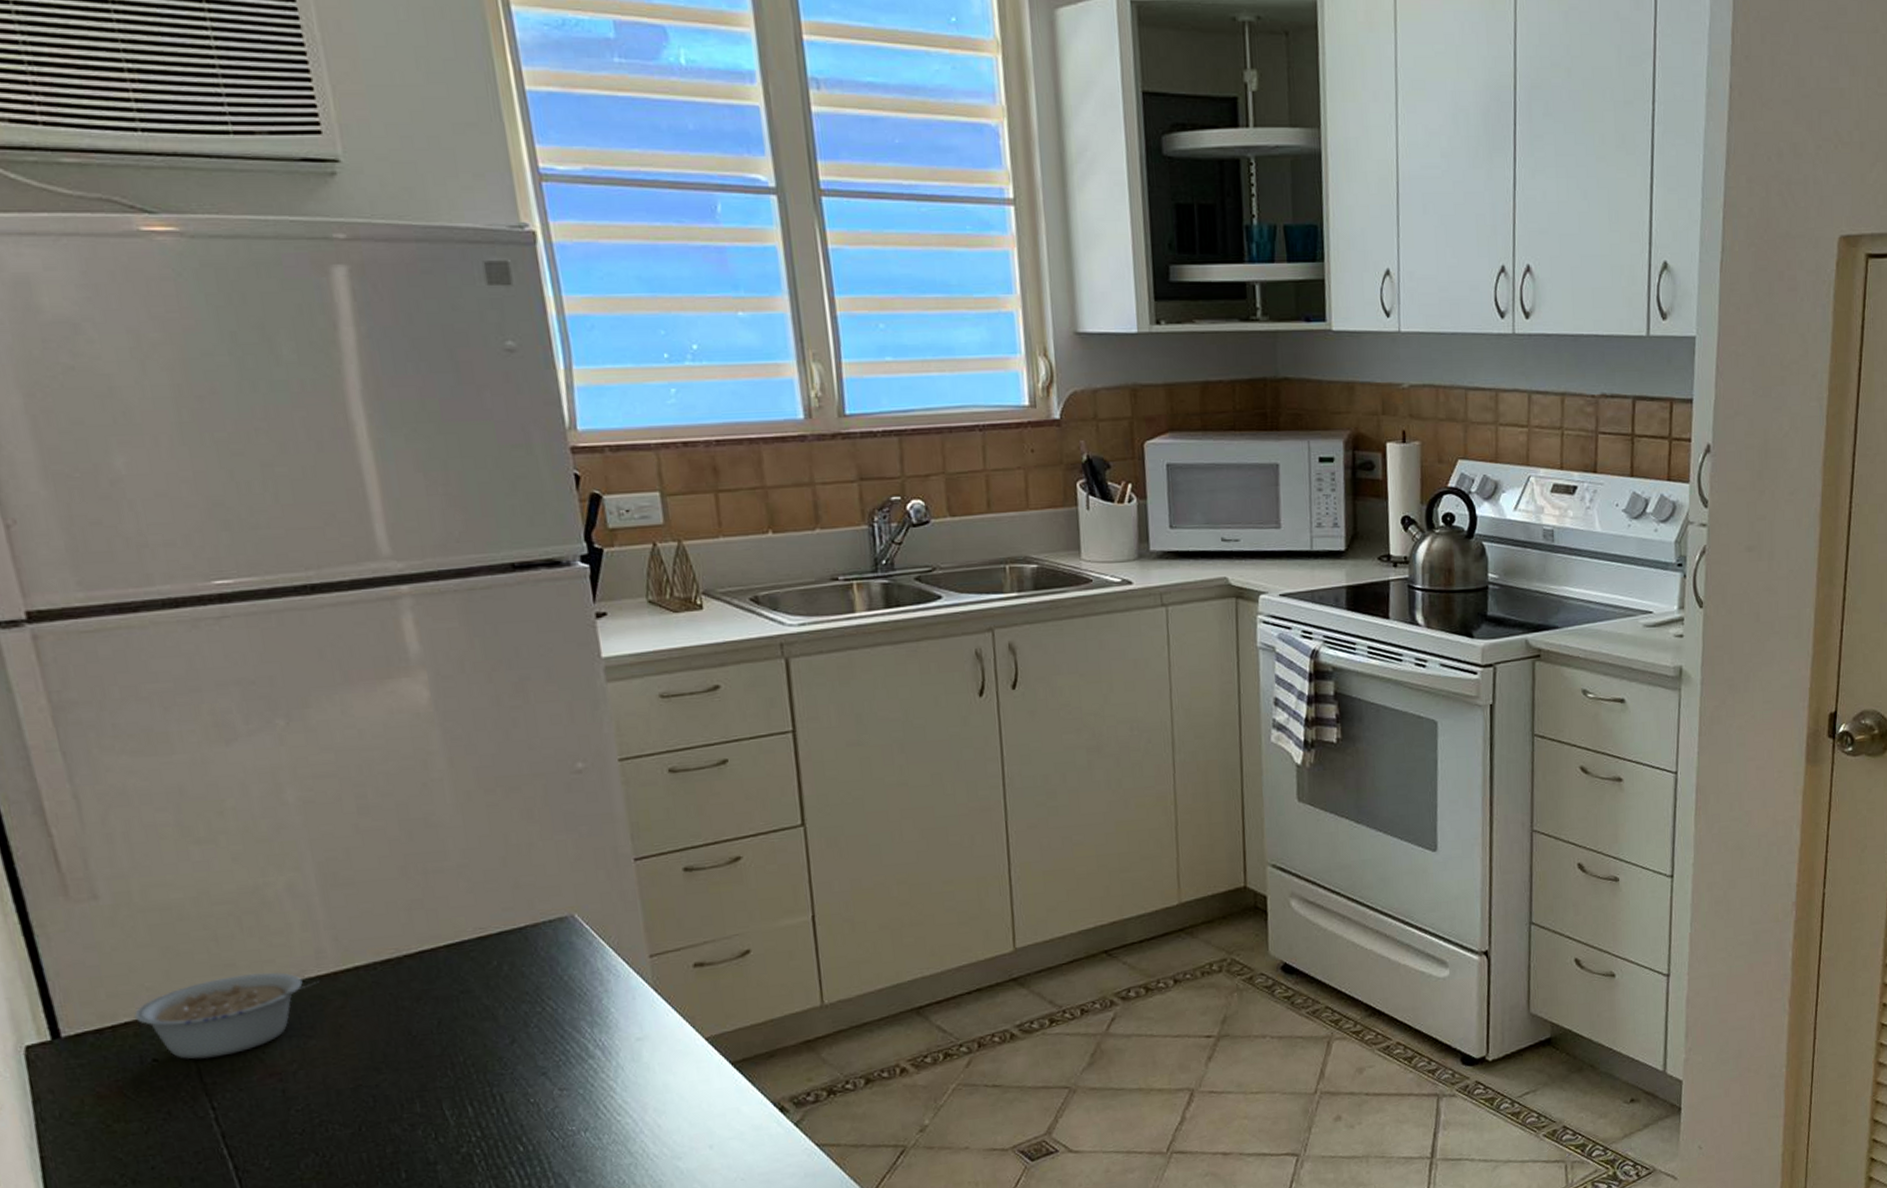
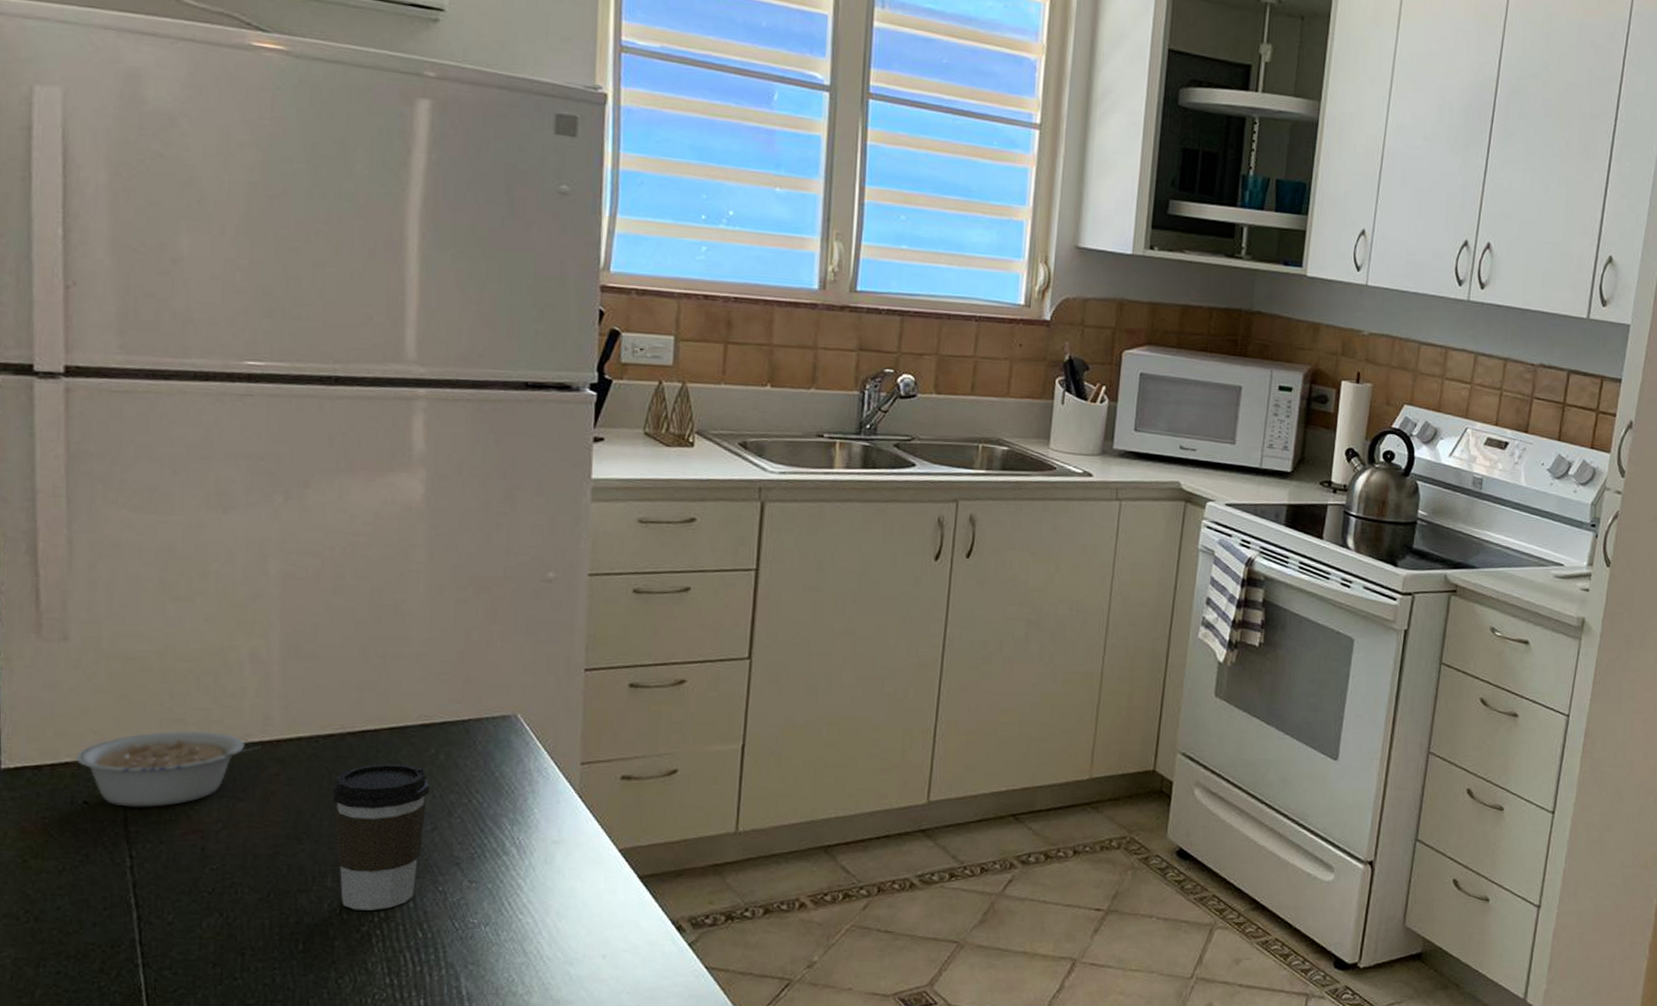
coffee cup: none [401,979,507,1133] -> present [332,763,429,910]

